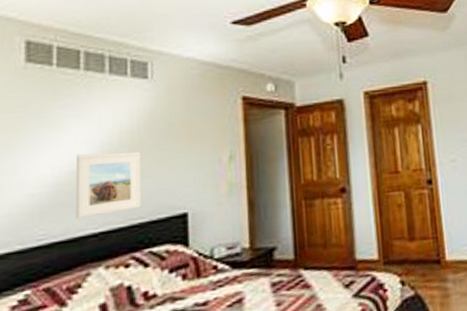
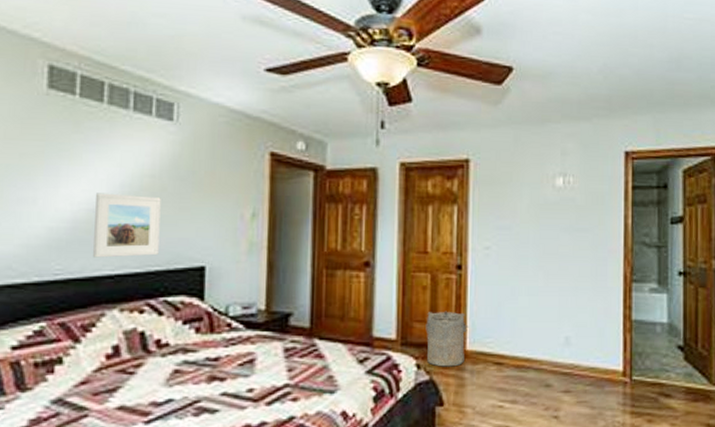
laundry hamper: none [405,224,446,281] -> present [425,311,469,367]

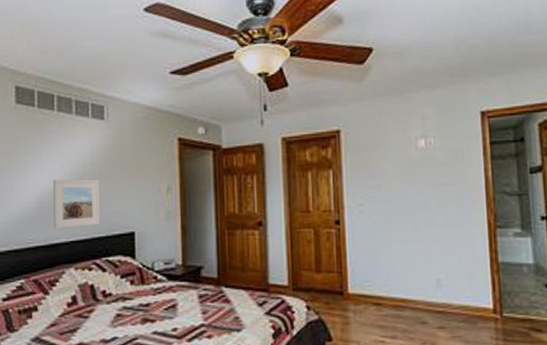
laundry hamper: present [425,311,469,367] -> none [312,260,349,308]

